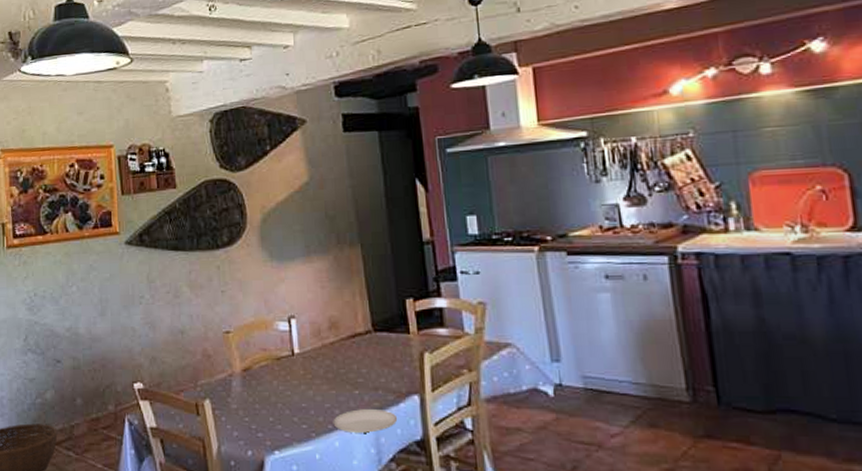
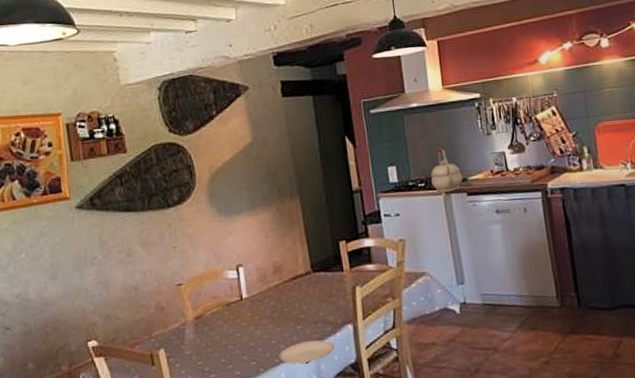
kettle: none [520,194,562,250] -> present [431,147,463,193]

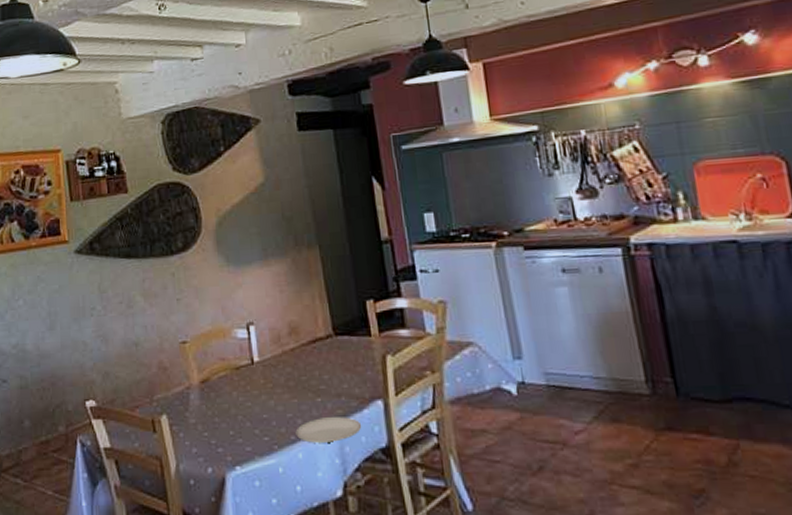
kettle: present [431,147,463,193] -> none [477,190,519,246]

